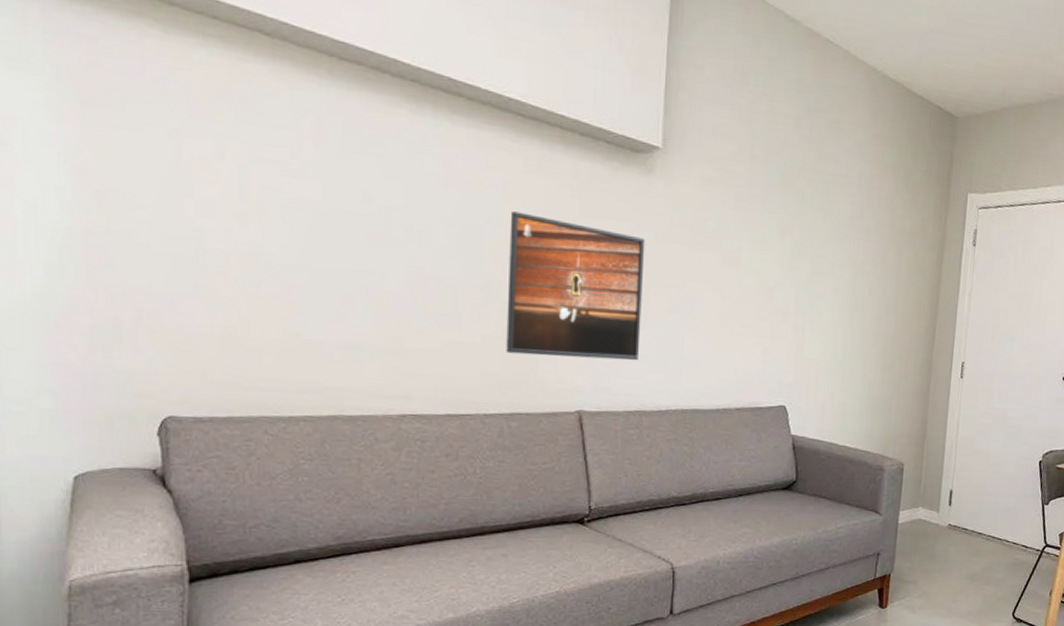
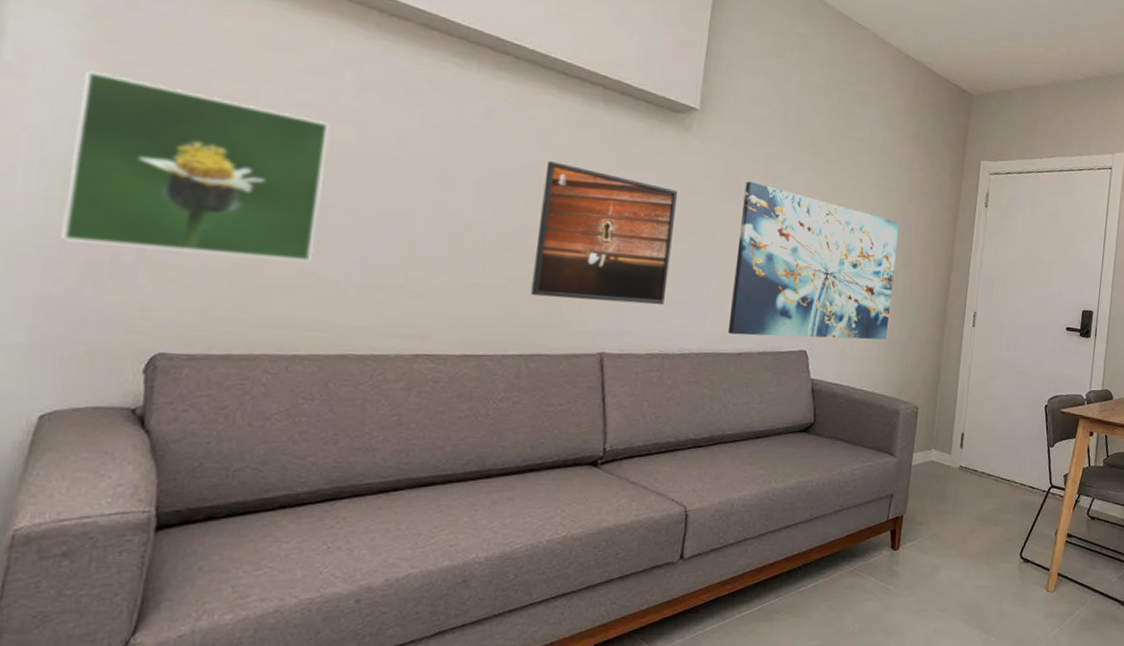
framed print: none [61,133,296,323] -> present [61,69,330,262]
wall art: none [704,226,880,394] -> present [727,181,900,340]

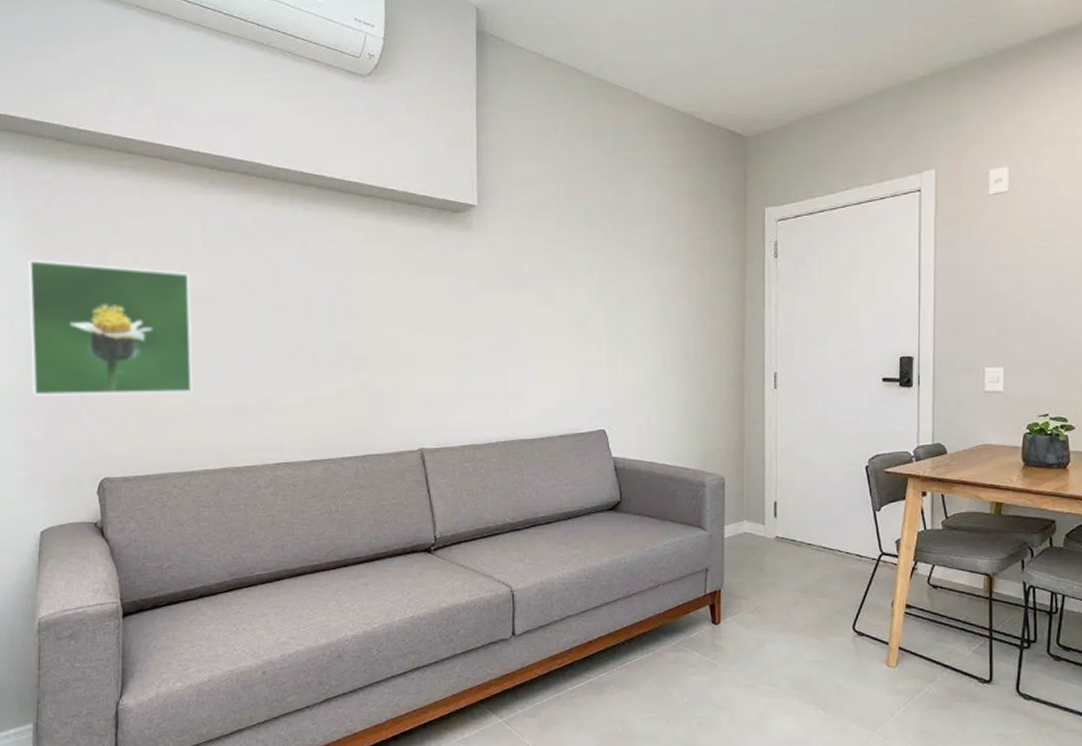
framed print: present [531,161,678,305] -> none [355,277,470,402]
wall art: present [727,181,900,340] -> none [528,268,685,420]

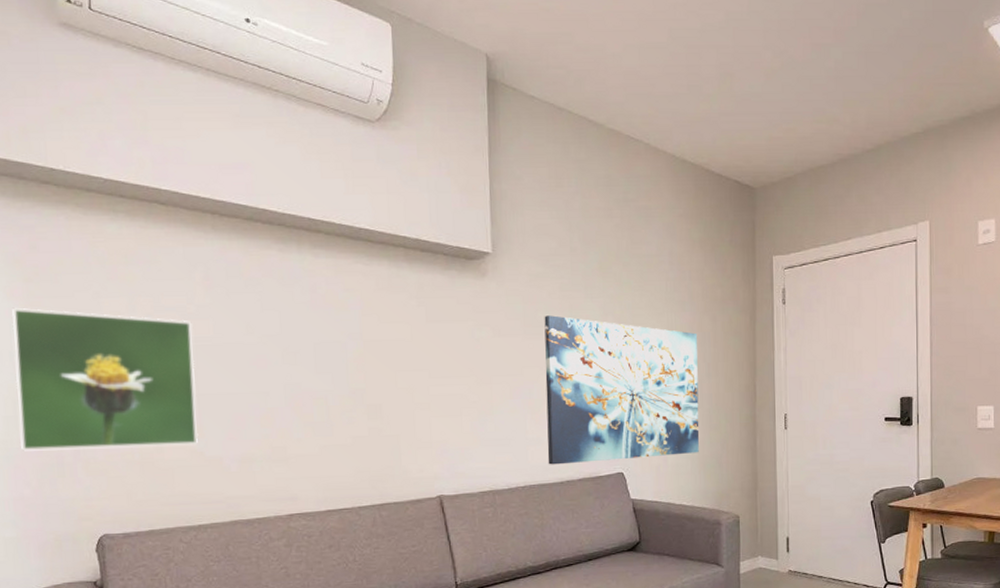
wall art: none [528,268,685,420] -> present [544,315,700,465]

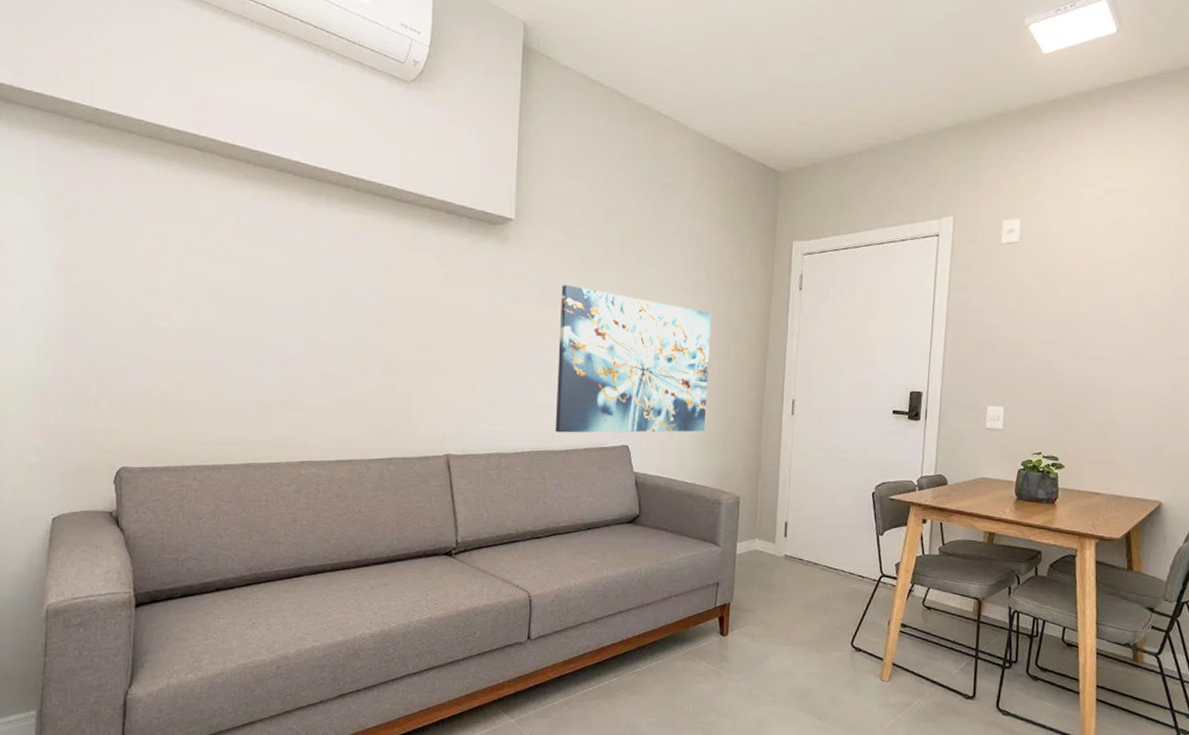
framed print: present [11,307,199,451] -> none [49,241,220,386]

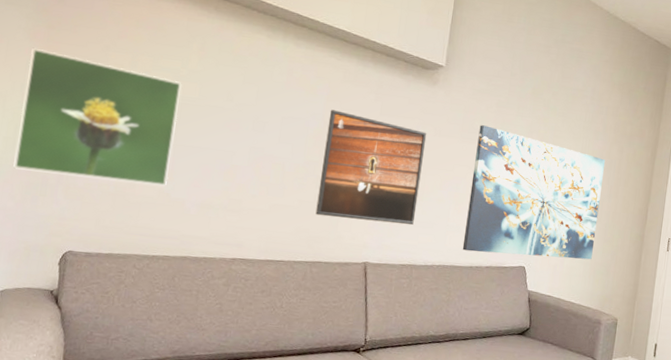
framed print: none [49,241,220,386] -> present [13,47,182,186]
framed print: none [386,282,502,409] -> present [315,110,427,225]

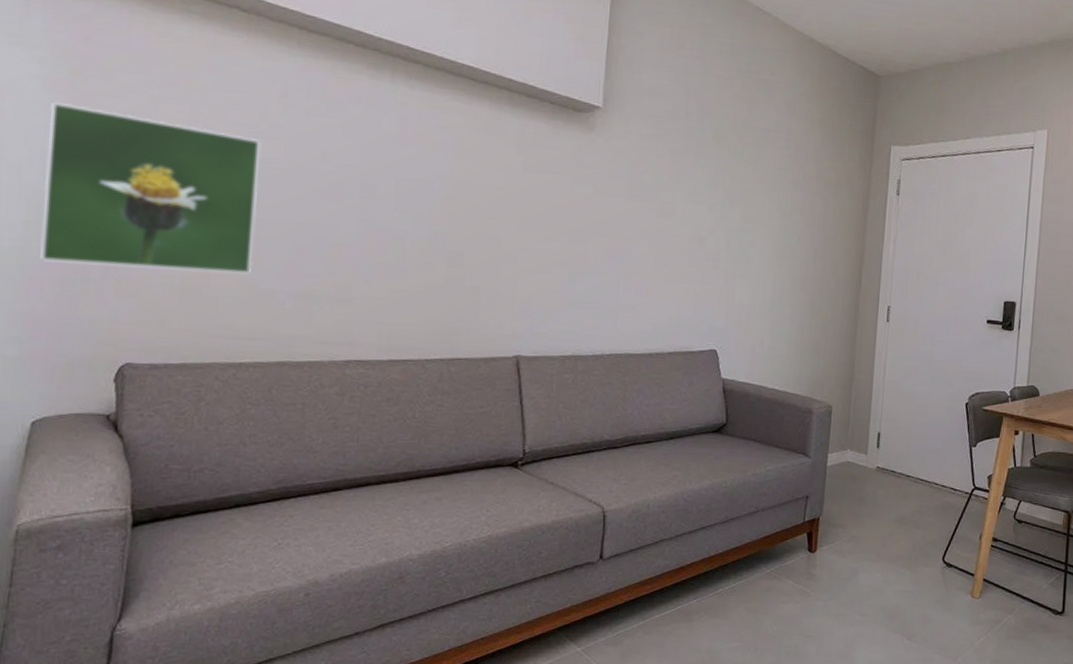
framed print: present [315,110,427,225] -> none [449,167,585,307]
wall art: present [462,125,606,260] -> none [638,179,808,337]

